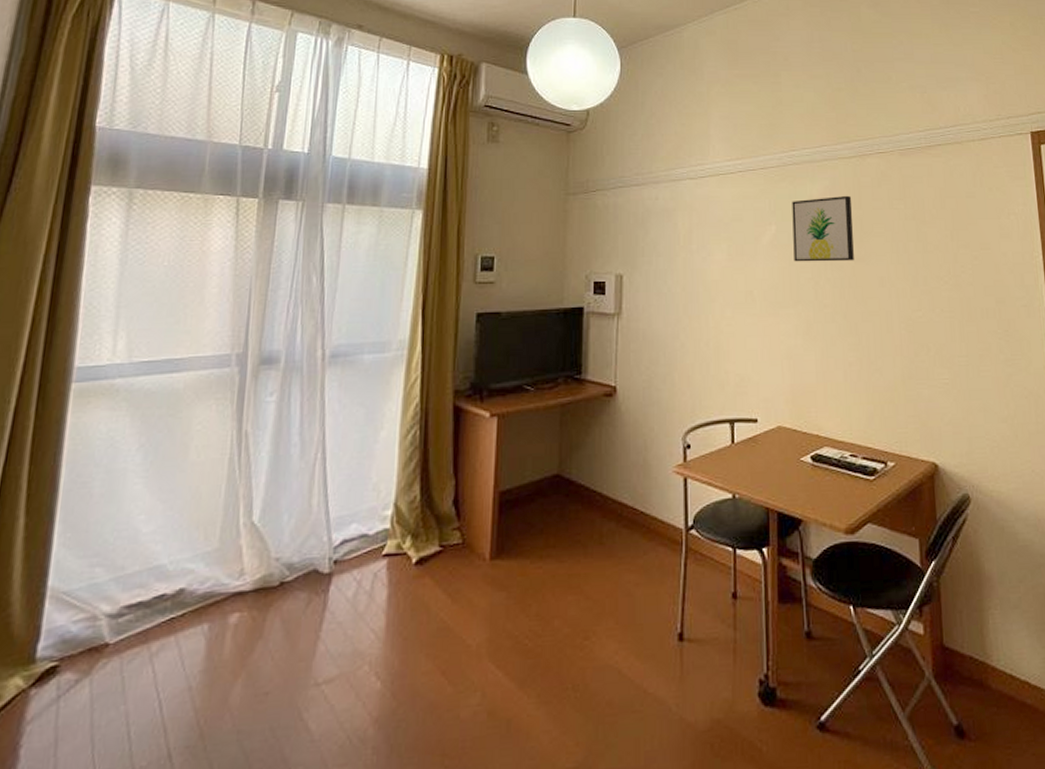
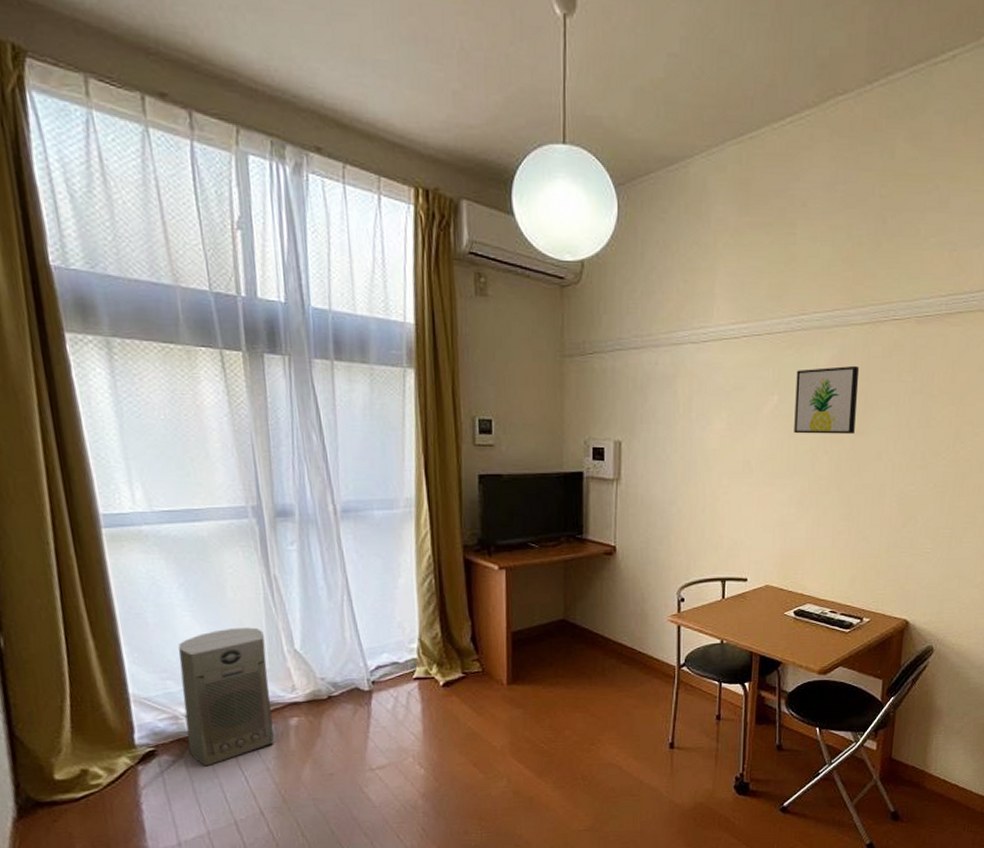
air purifier: none [98,495,220,688] -> present [178,627,274,767]

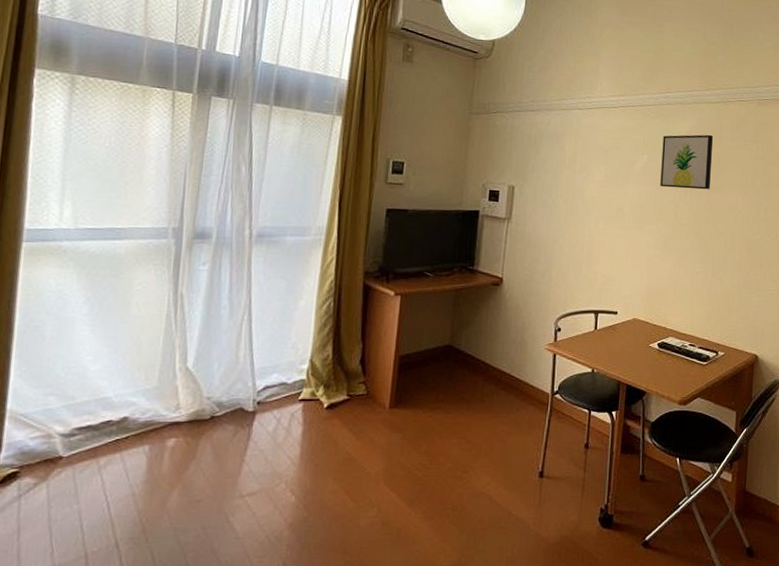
air purifier: present [178,627,274,767] -> none [54,343,159,491]

